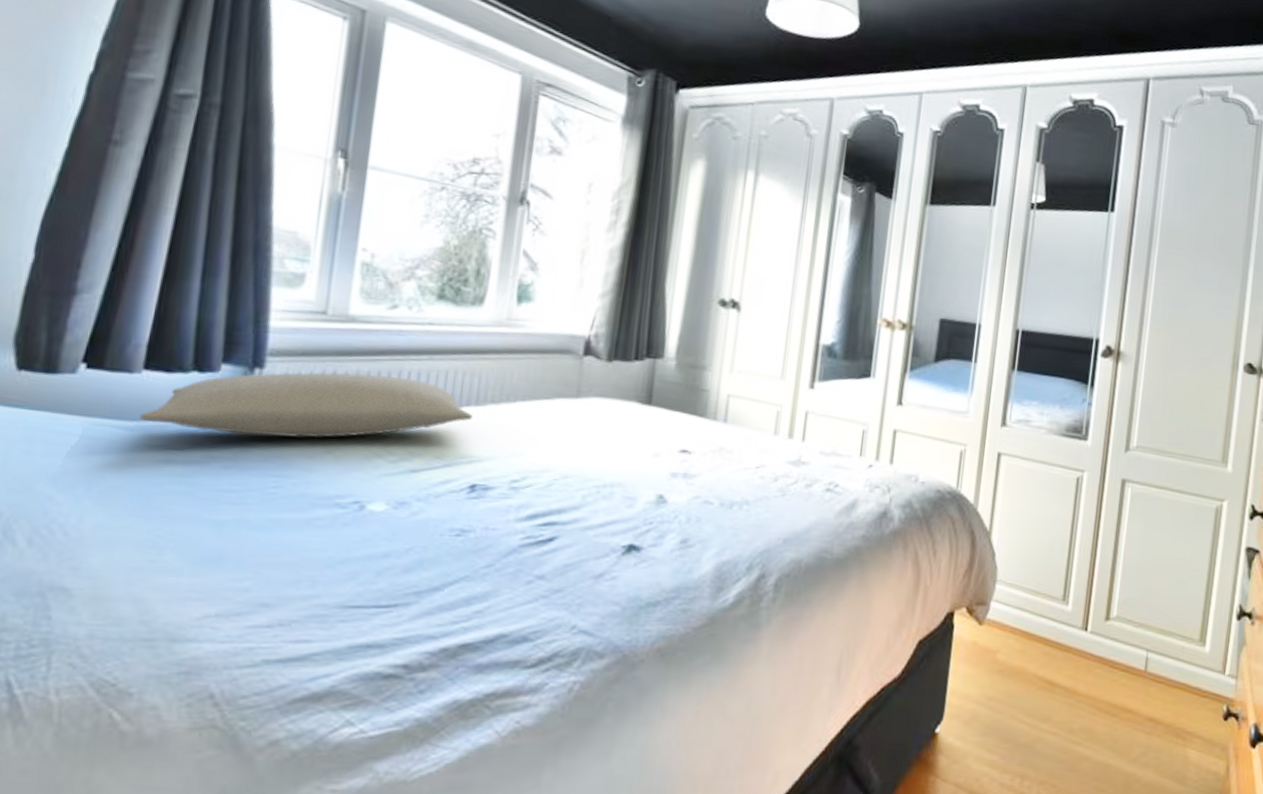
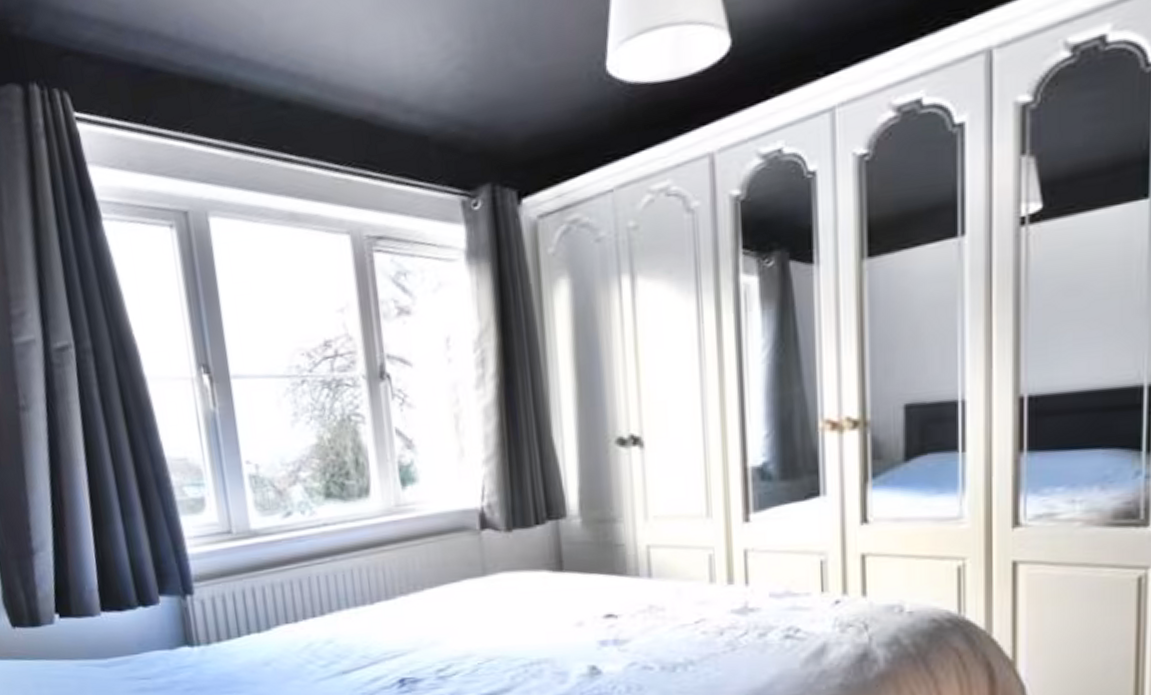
pillow: present [140,372,473,438] -> none [110,583,386,659]

